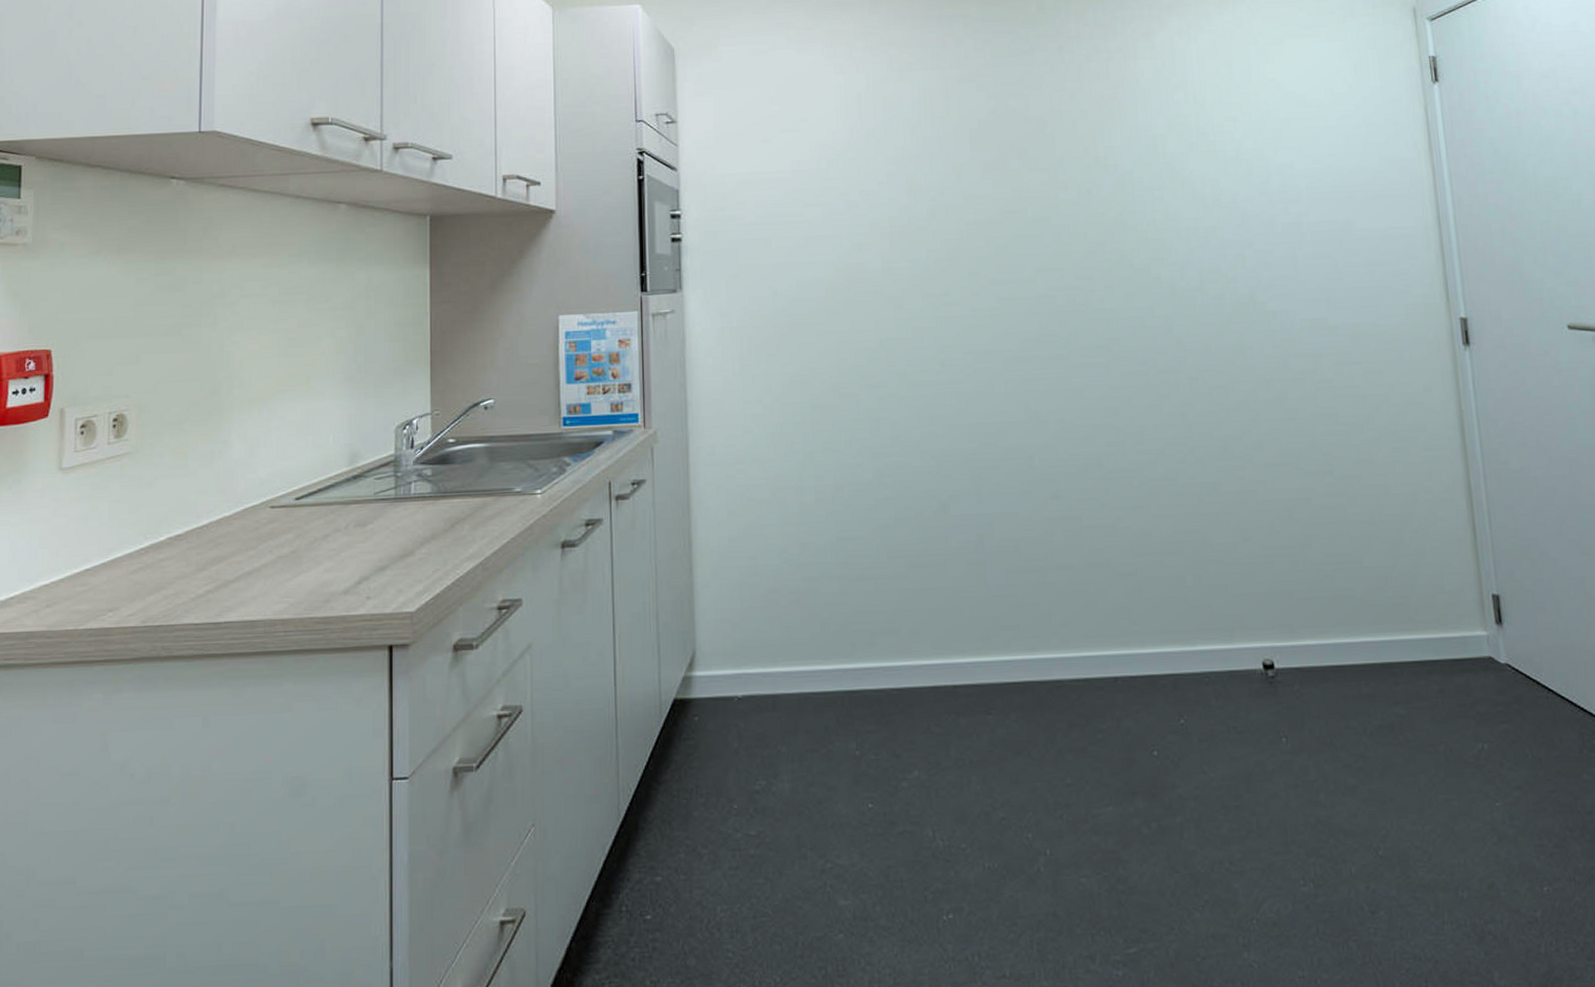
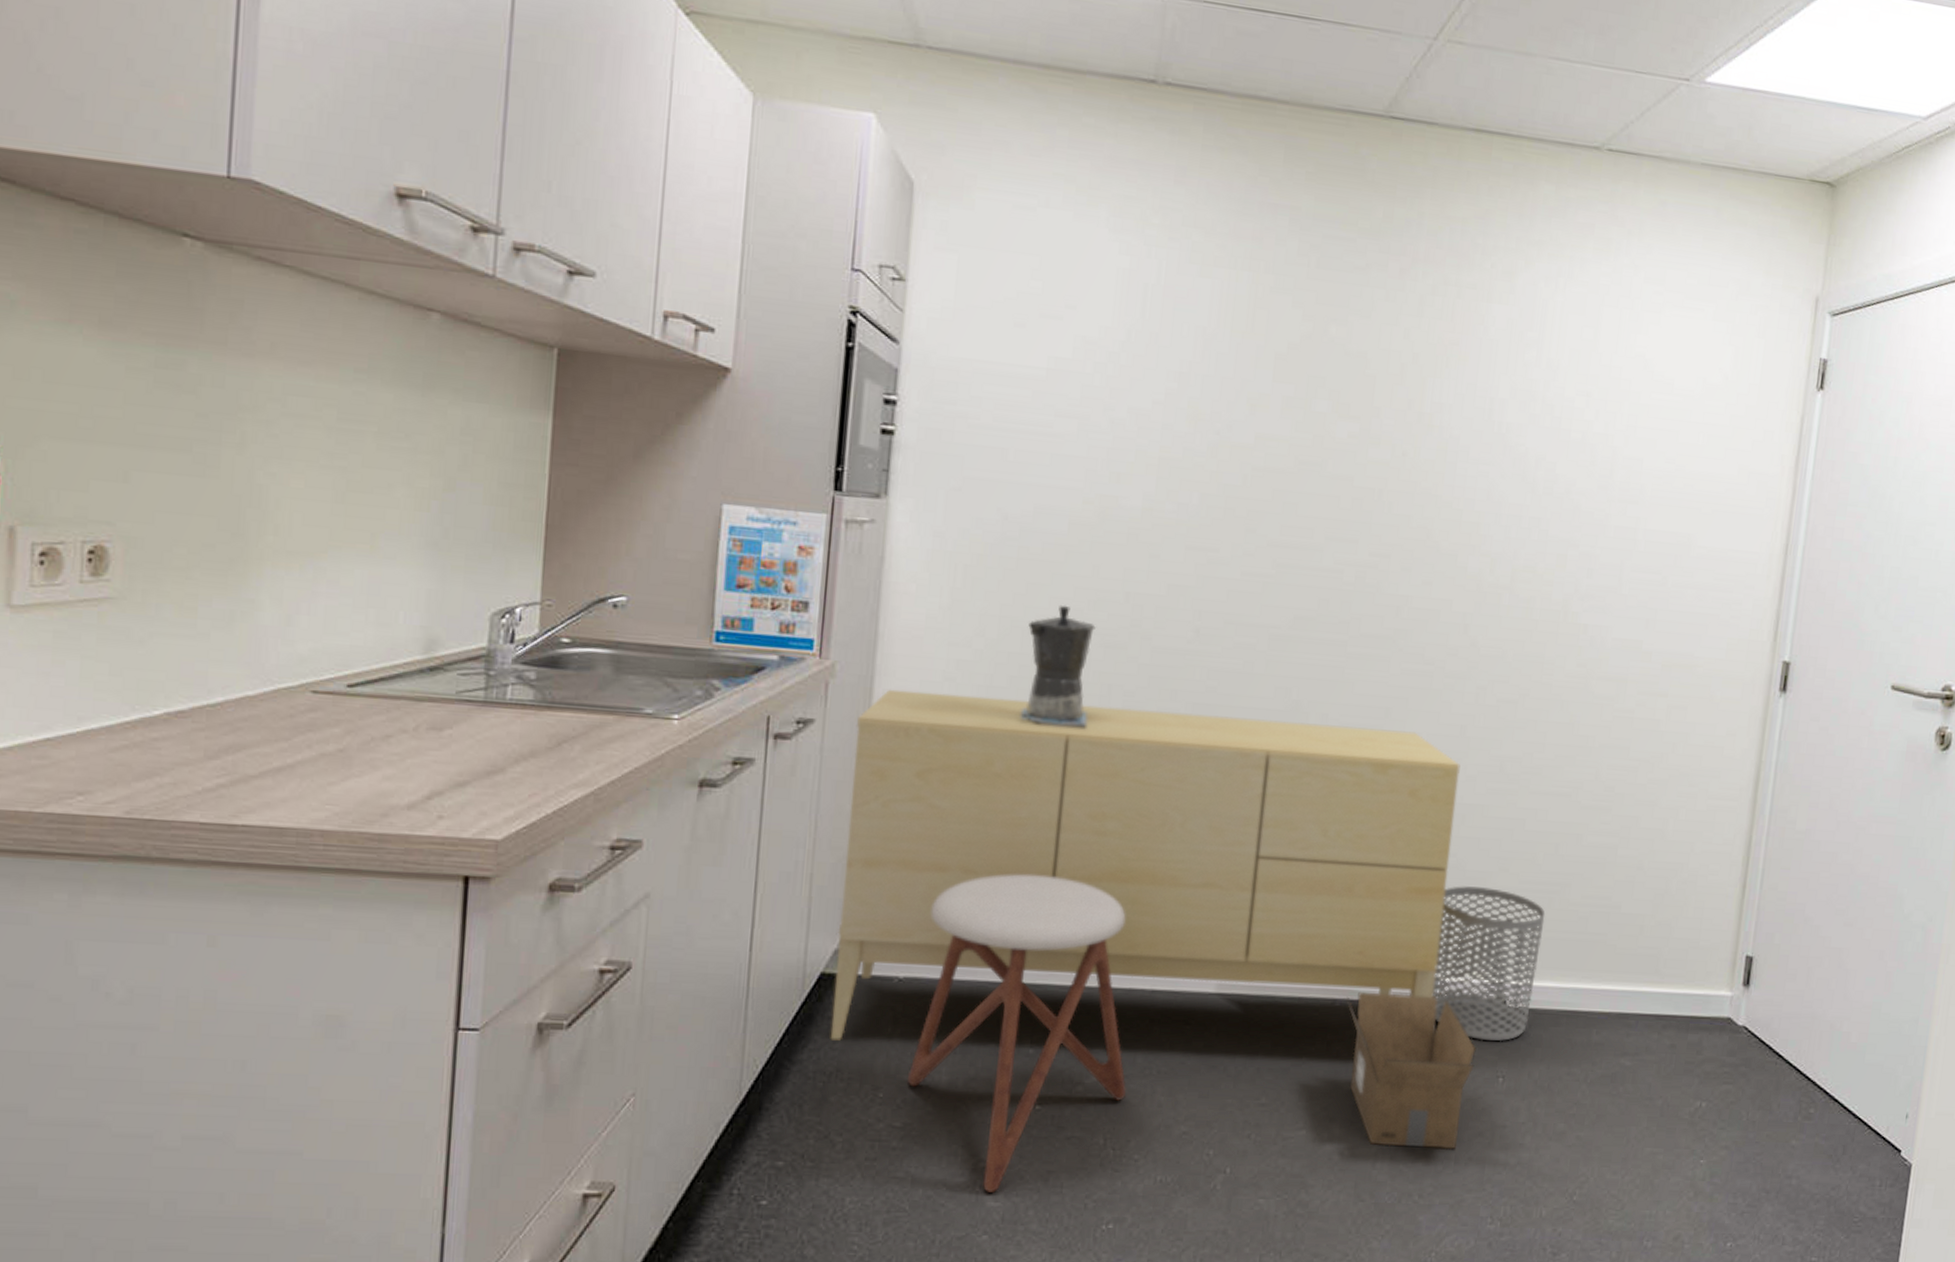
sideboard: none [678,425,1205,760] -> present [830,689,1461,1041]
stool: none [755,591,946,892] -> present [907,874,1127,1193]
coffee maker: none [805,357,863,462] -> present [1020,604,1096,730]
cardboard box: none [1127,665,1257,816] -> present [1346,991,1477,1150]
waste bin: none [1196,557,1299,704] -> present [1431,886,1546,1042]

